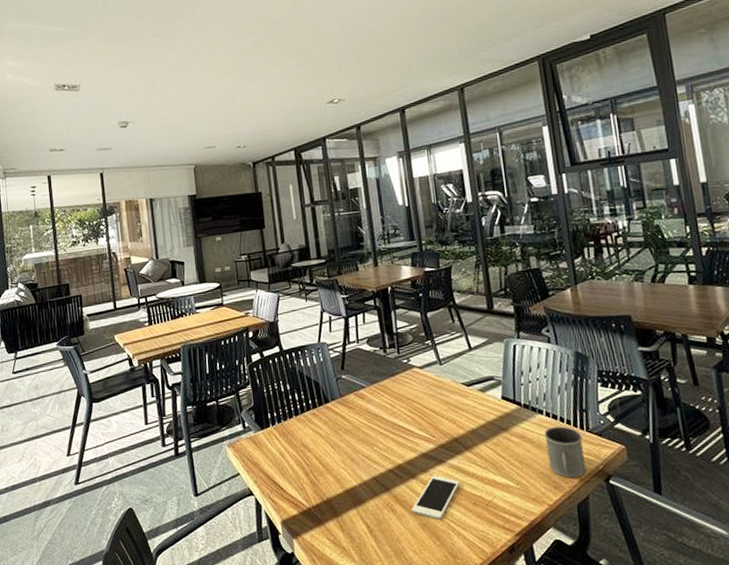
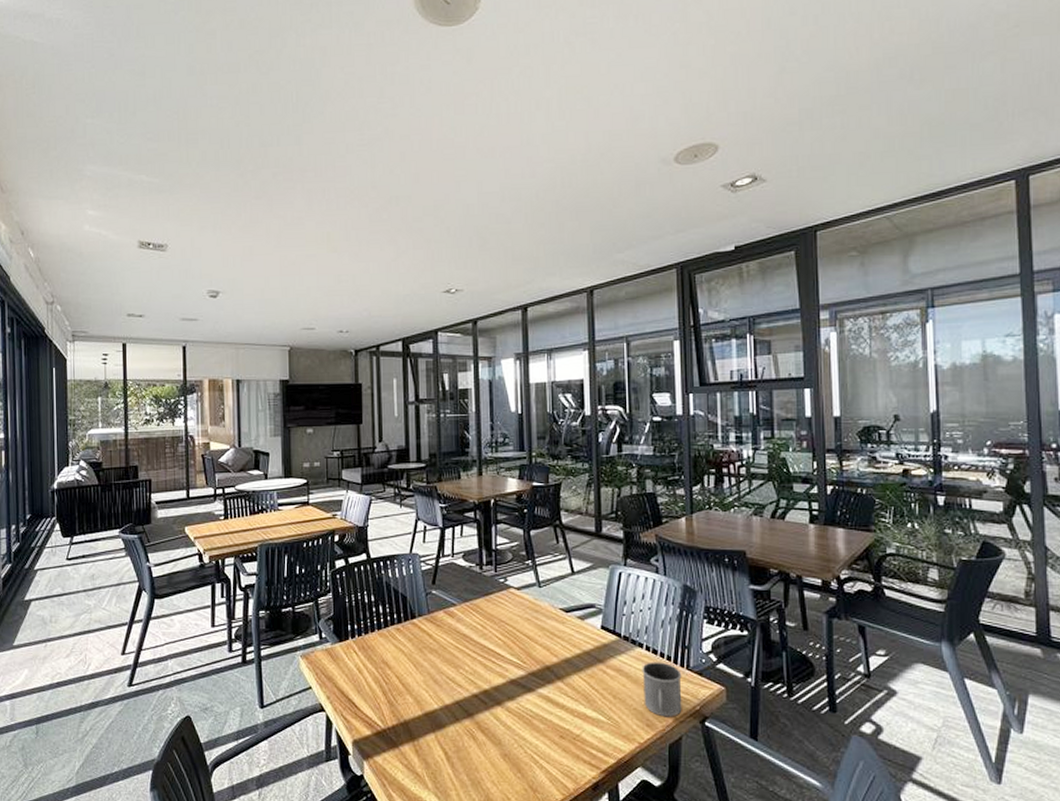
cell phone: present [412,476,459,520] -> none [494,705,547,751]

